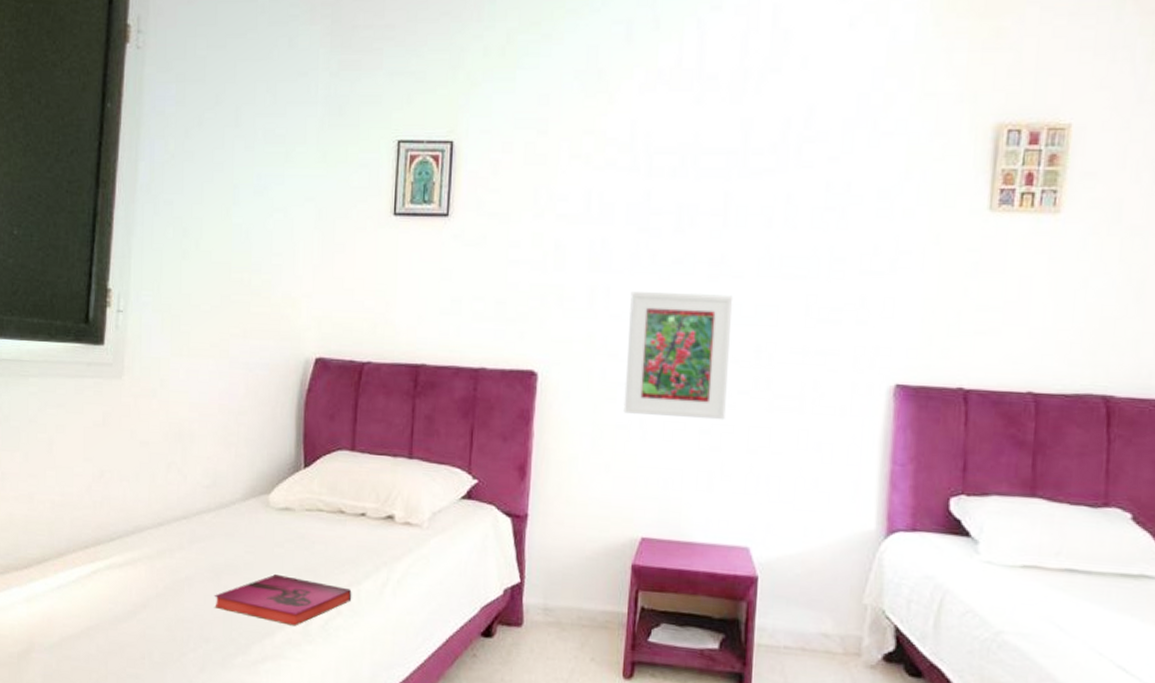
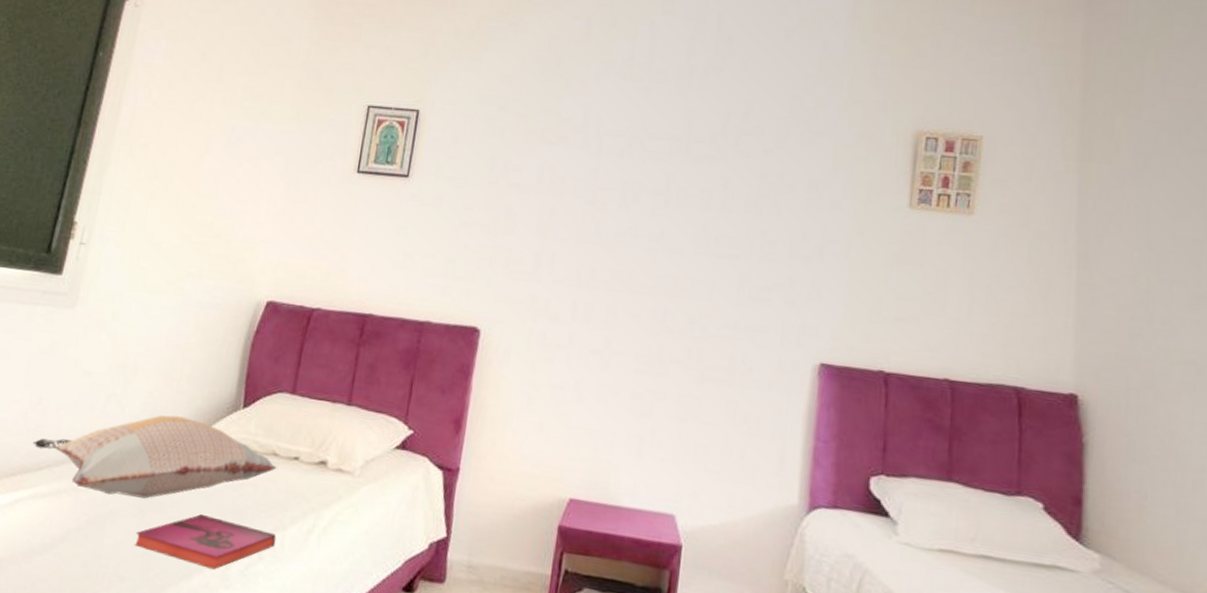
decorative pillow: none [101,479,345,563] -> present [32,415,277,499]
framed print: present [623,292,733,420] -> none [560,259,671,387]

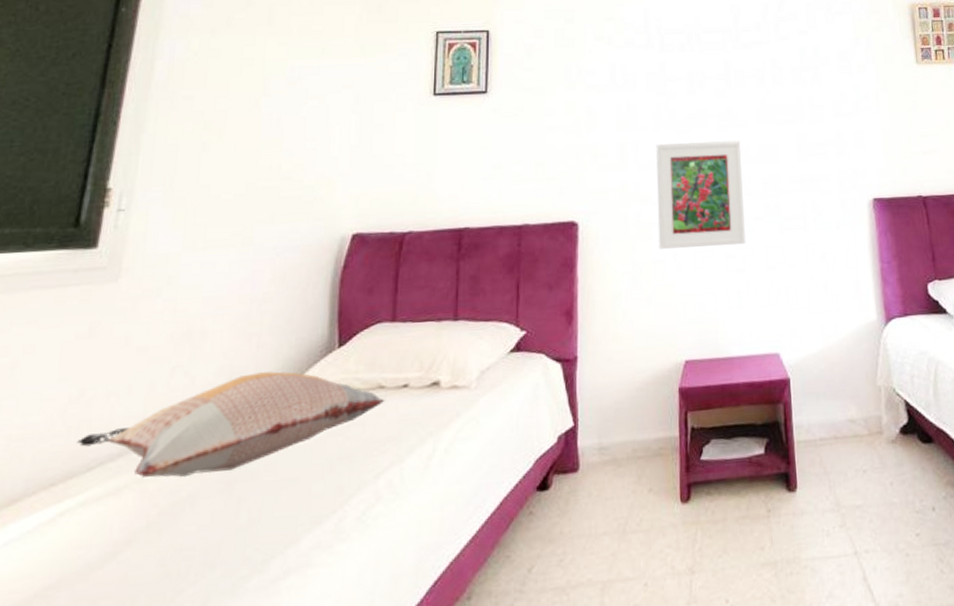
hardback book: present [134,513,277,570] -> none [224,468,394,527]
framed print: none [560,259,671,387] -> present [656,140,746,250]

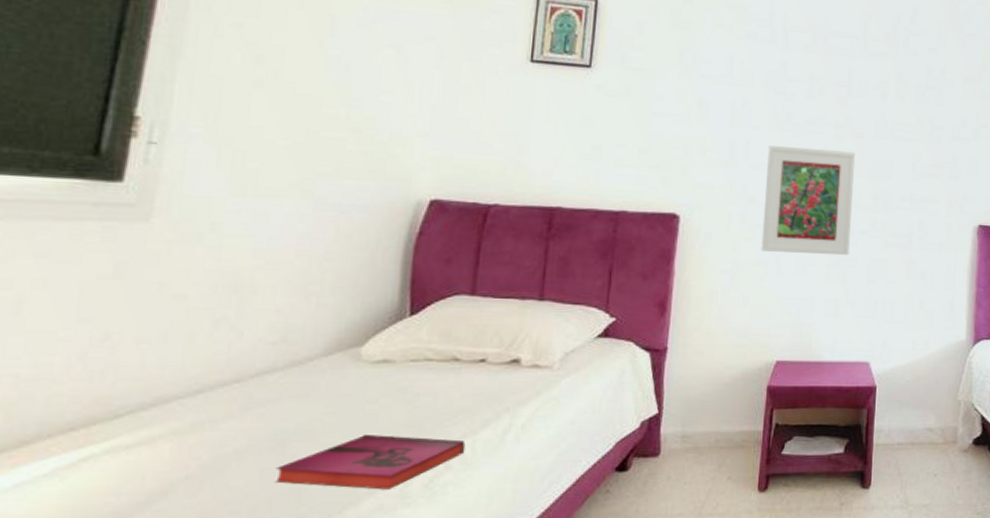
decorative pillow: present [76,371,385,478] -> none [100,332,460,433]
hardback book: none [224,468,394,527] -> present [275,434,466,490]

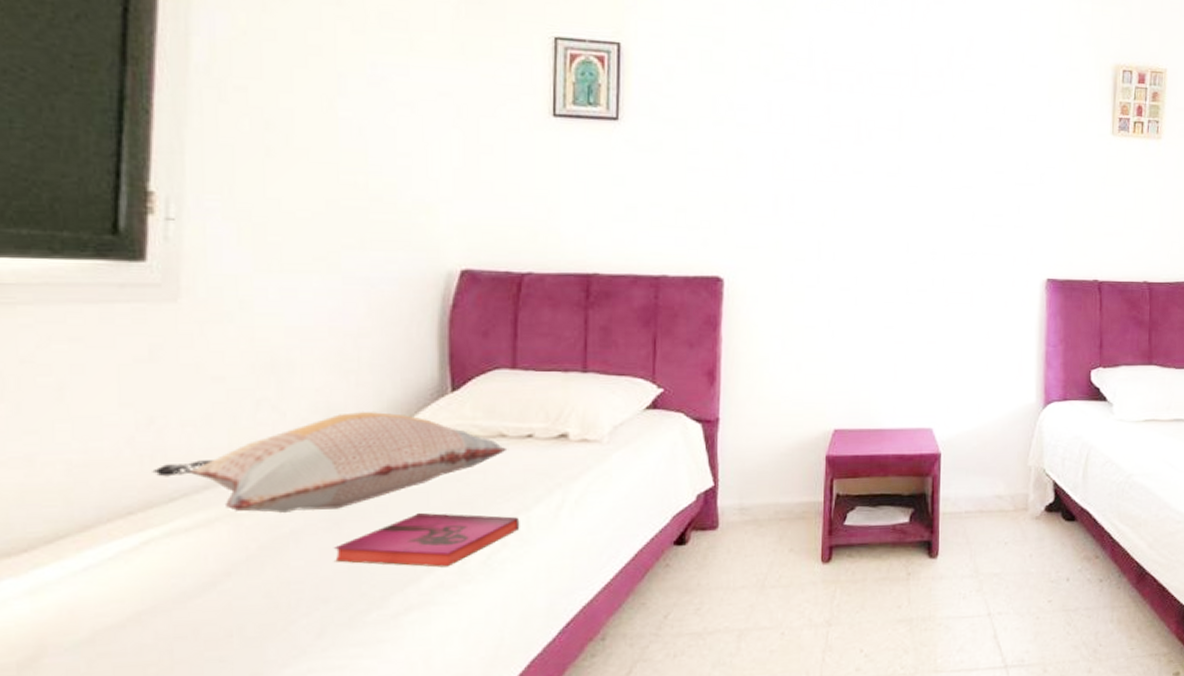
decorative pillow: none [100,332,460,433] -> present [152,411,508,514]
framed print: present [761,146,856,256] -> none [812,199,910,316]

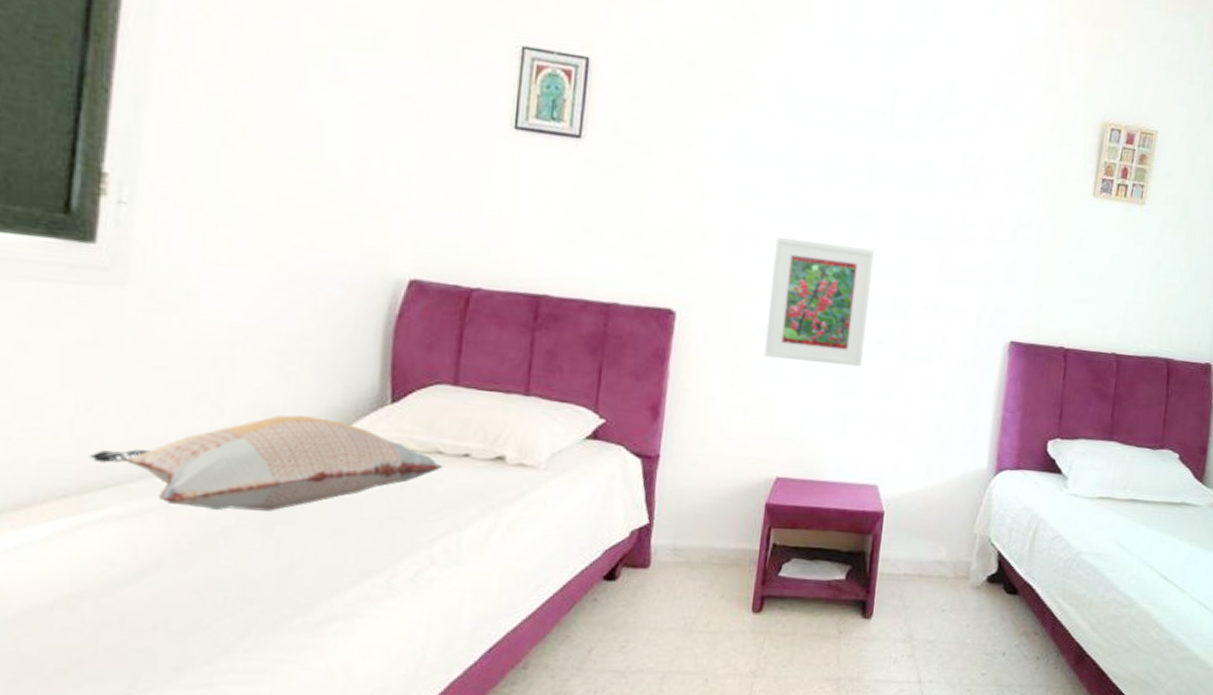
hardback book: present [333,512,520,568] -> none [262,522,450,580]
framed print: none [812,199,910,316] -> present [764,237,875,367]

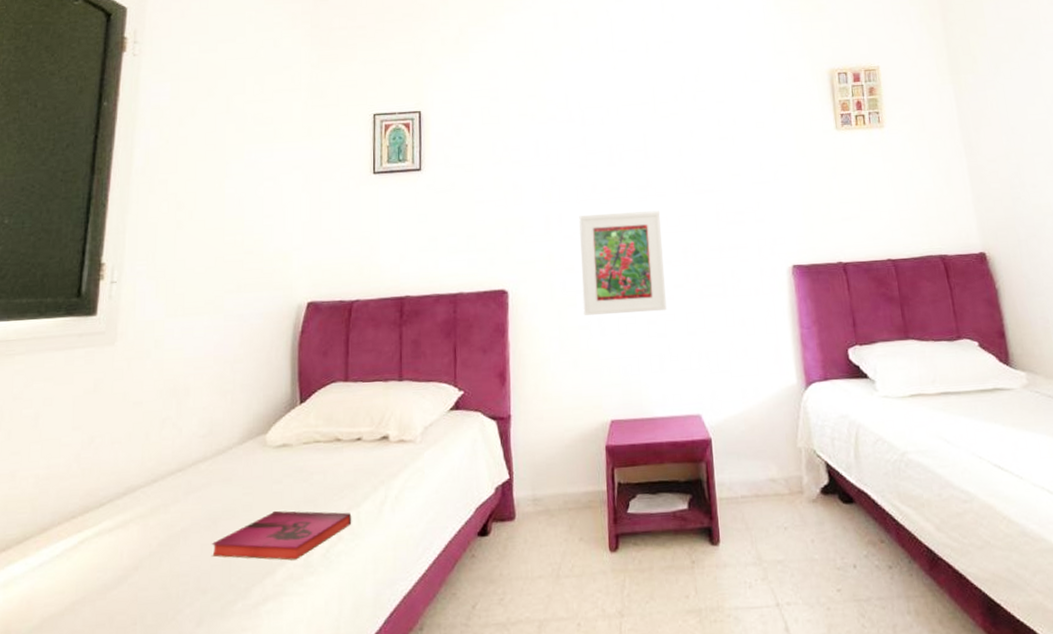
decorative pillow: present [89,414,444,511] -> none [90,424,342,515]
hardback book: none [262,522,450,580] -> present [211,510,352,561]

